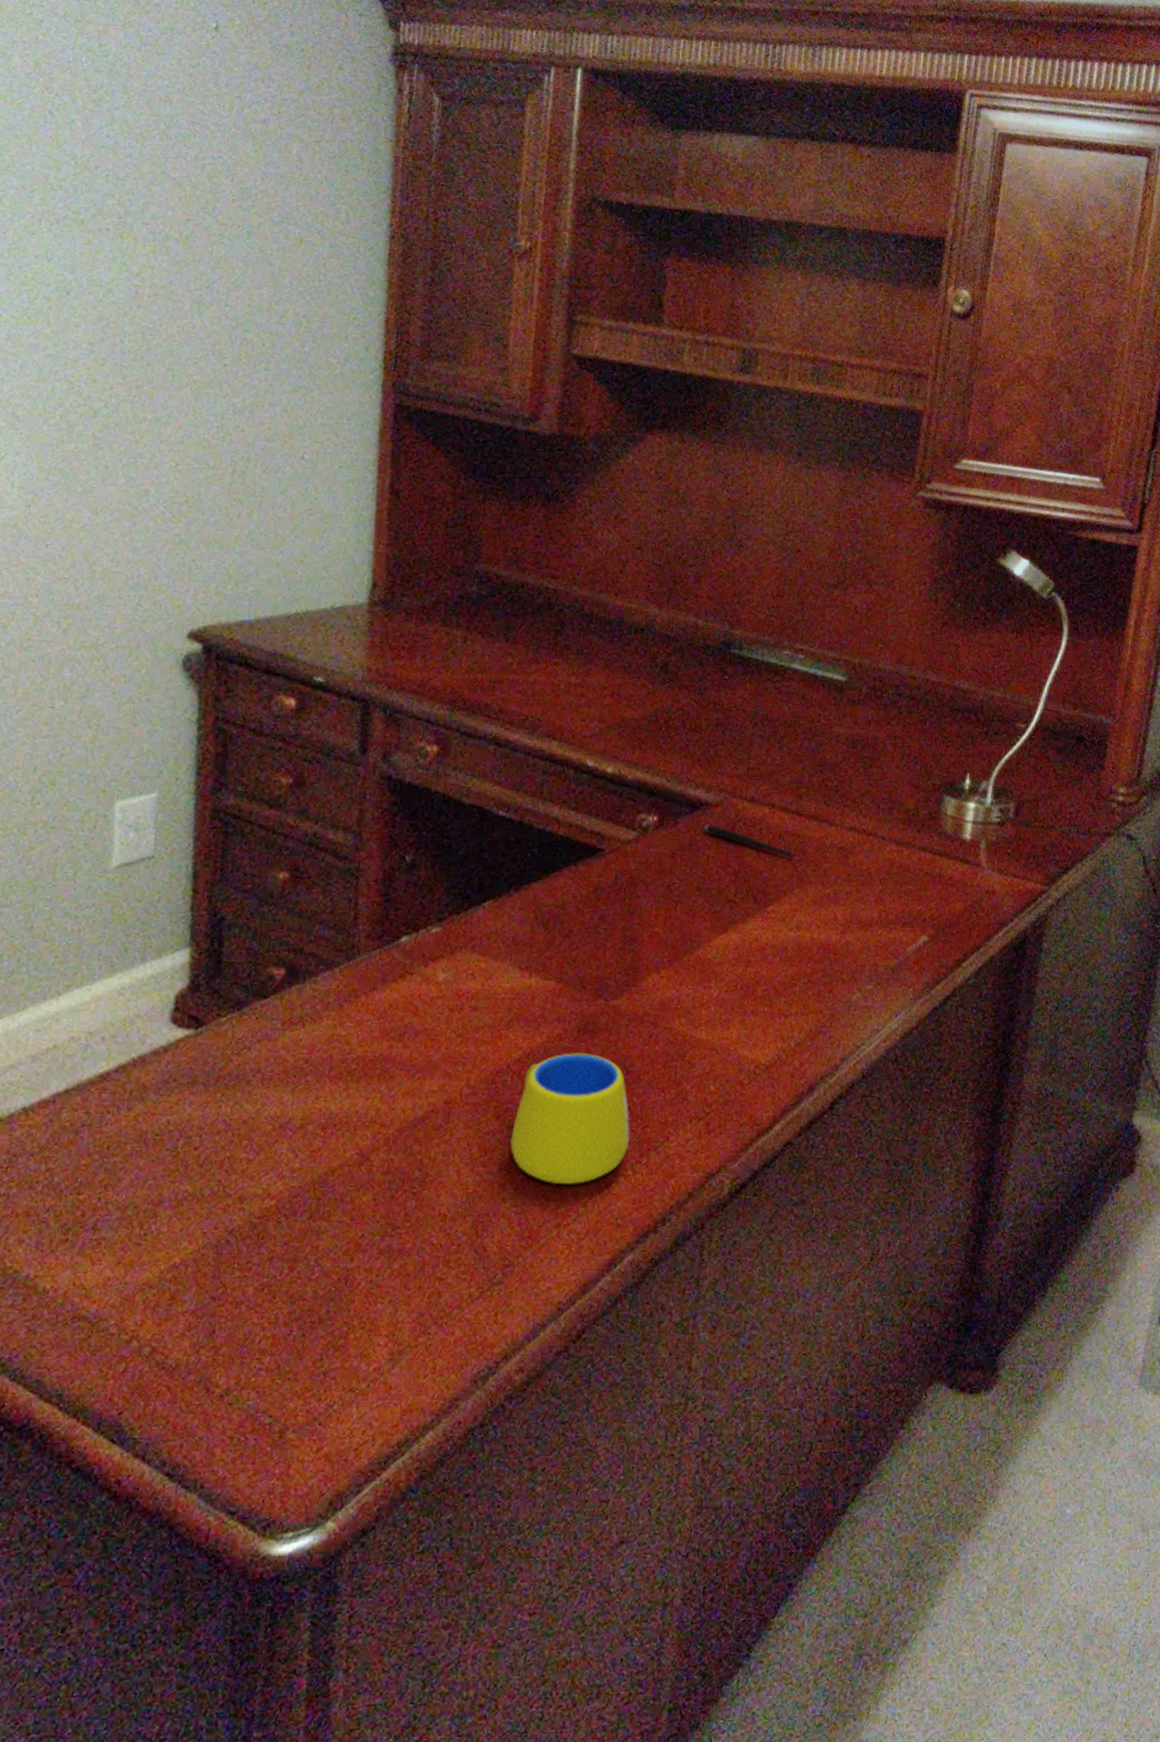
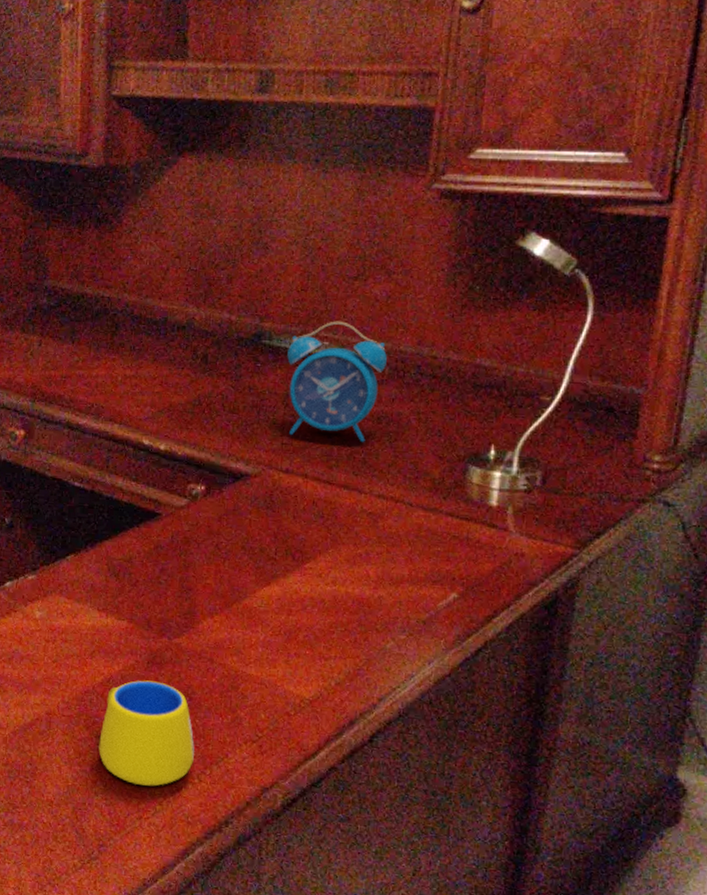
pen: present [701,824,795,858] -> none [243,492,328,522]
alarm clock: none [756,632,865,768] -> present [287,321,387,442]

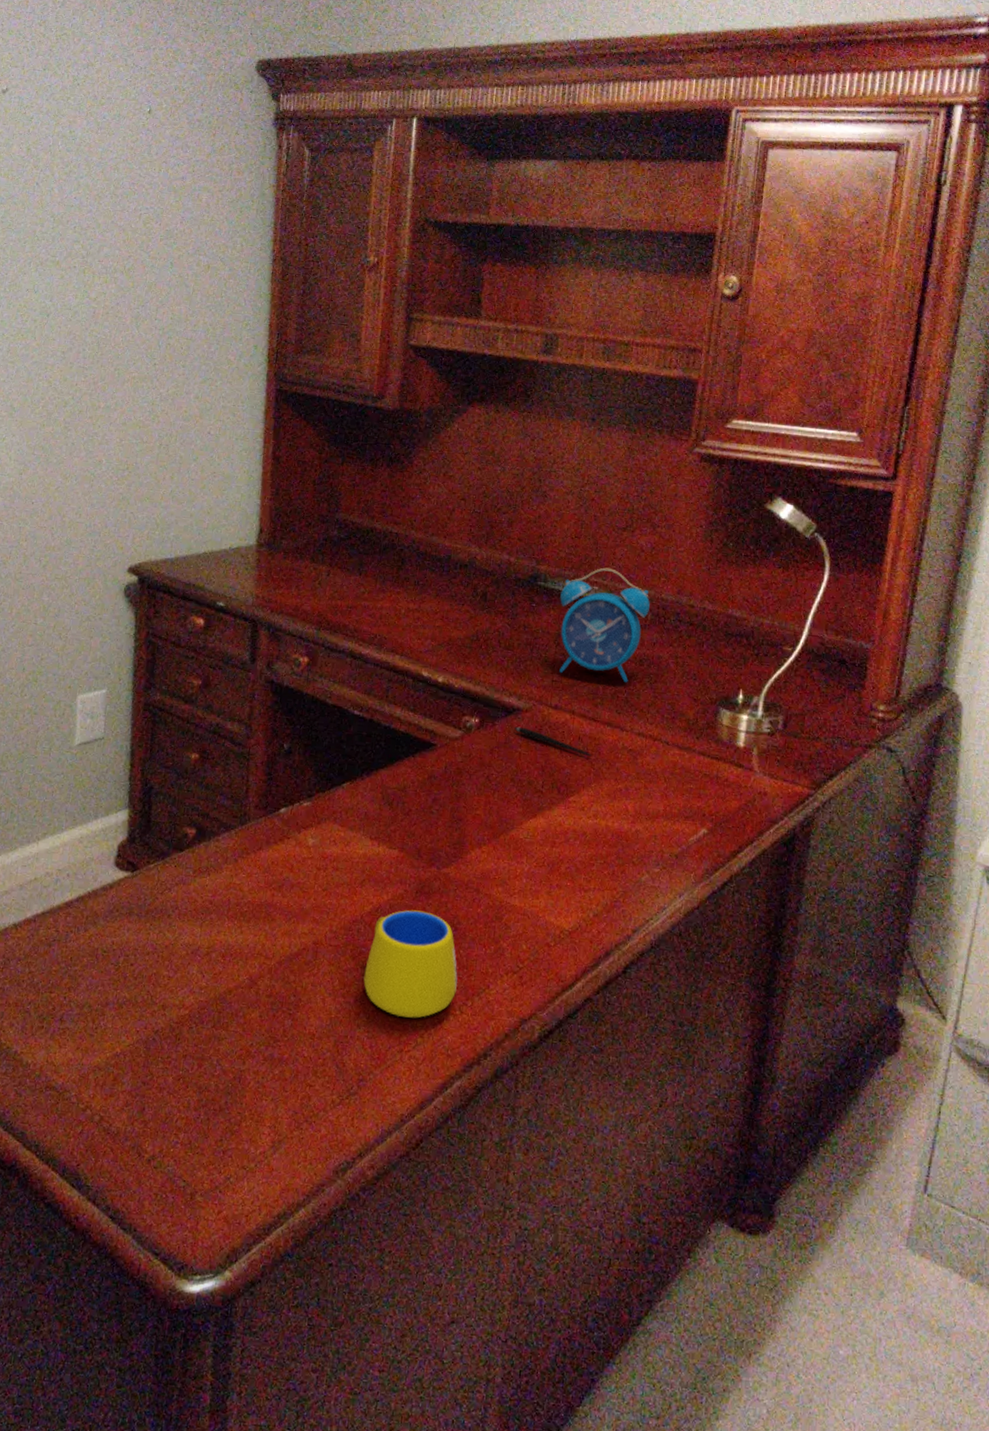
pen: none [243,492,328,522] -> present [514,726,592,757]

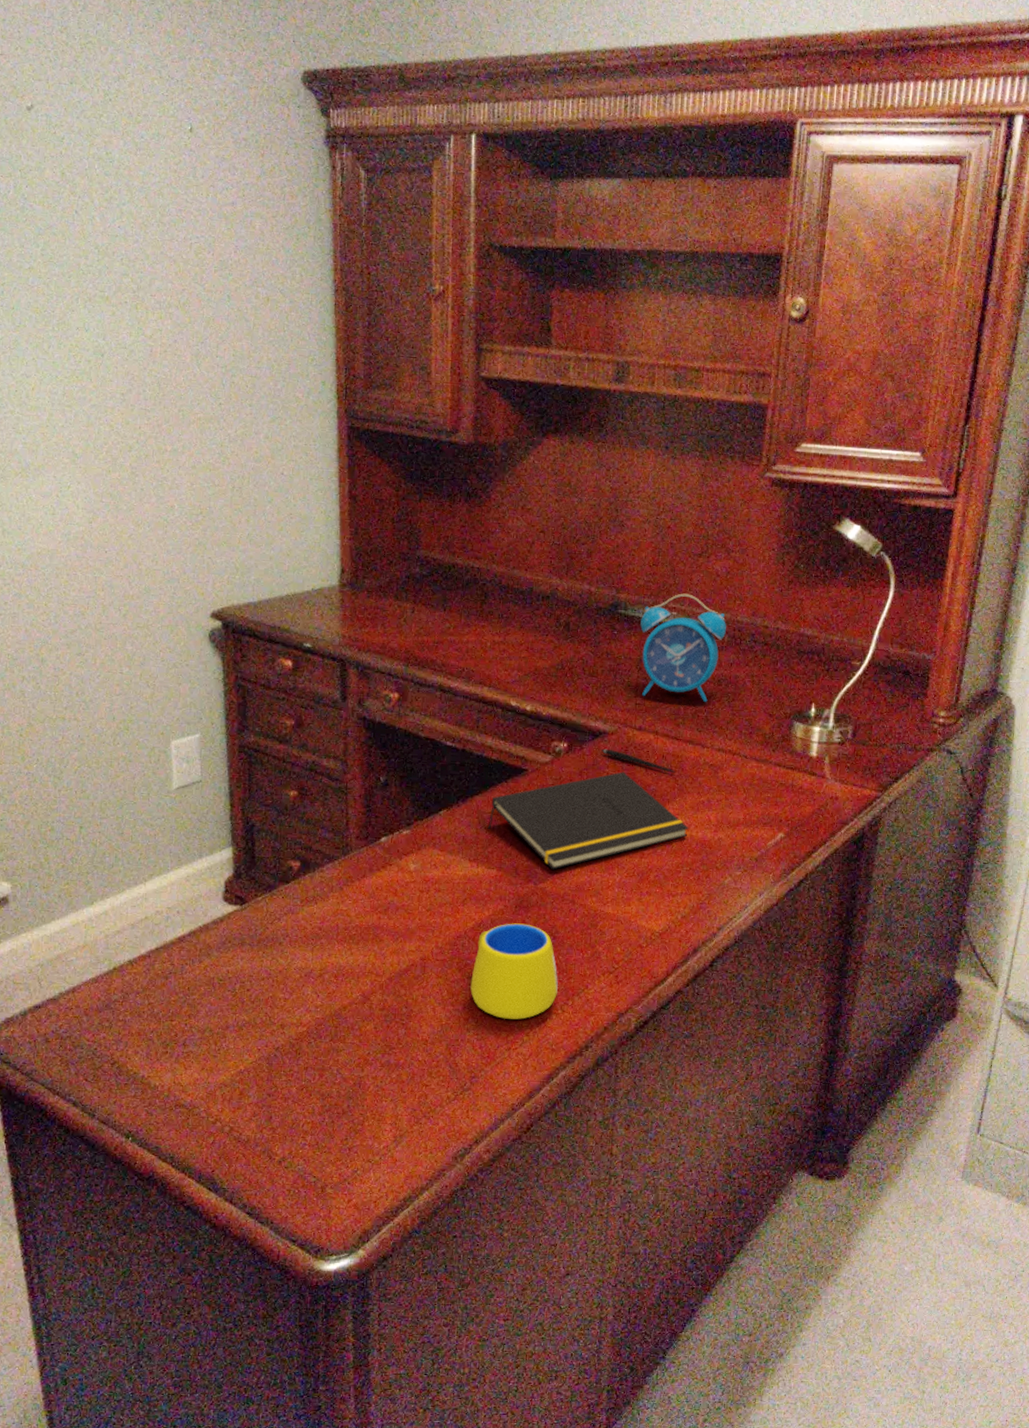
notepad: none [391,752,605,854] -> present [487,772,689,870]

